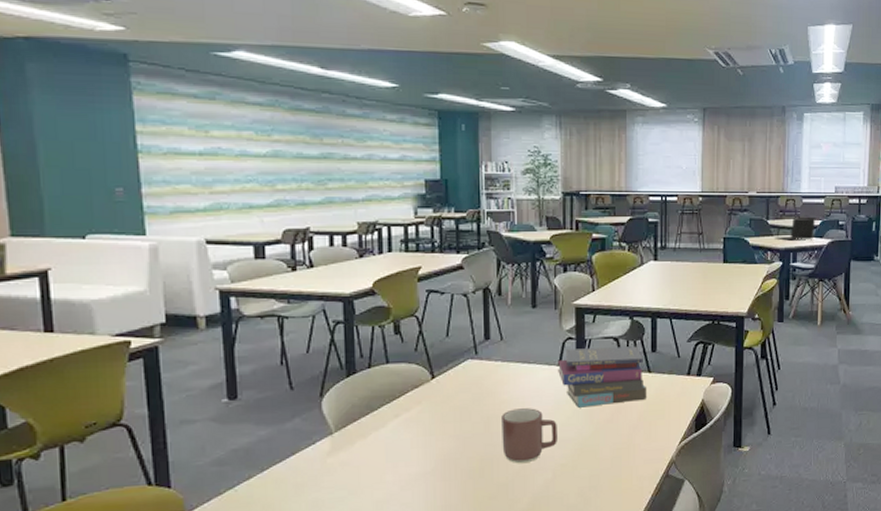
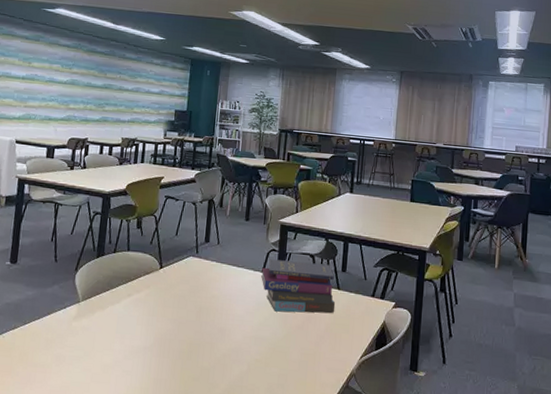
mug: present [500,408,557,464] -> none [208,304,256,354]
laptop: present [775,216,816,241] -> none [458,168,497,191]

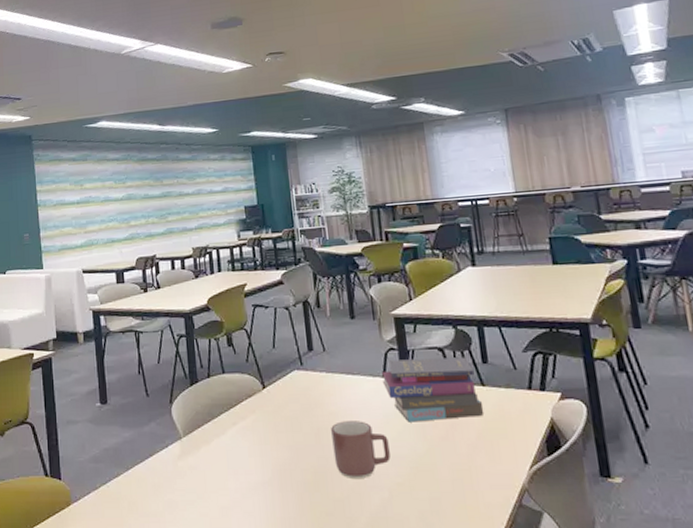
mug: none [208,304,256,354] -> present [330,421,391,480]

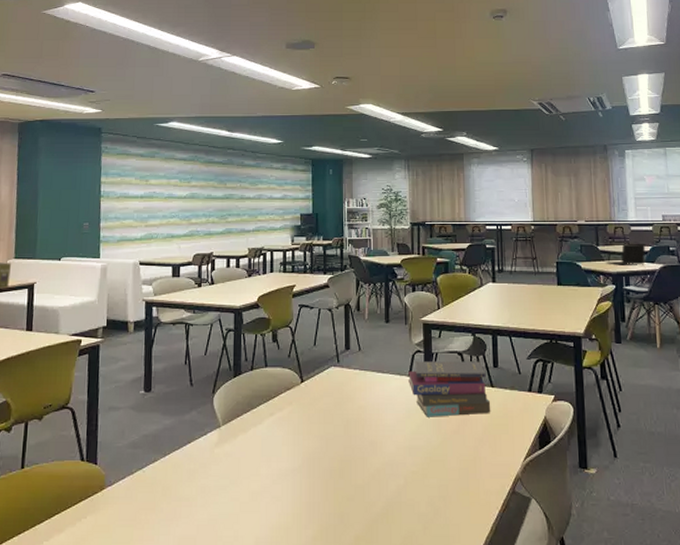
mug: present [330,421,391,480] -> none [358,415,409,468]
laptop: none [612,206,664,236] -> present [606,243,646,265]

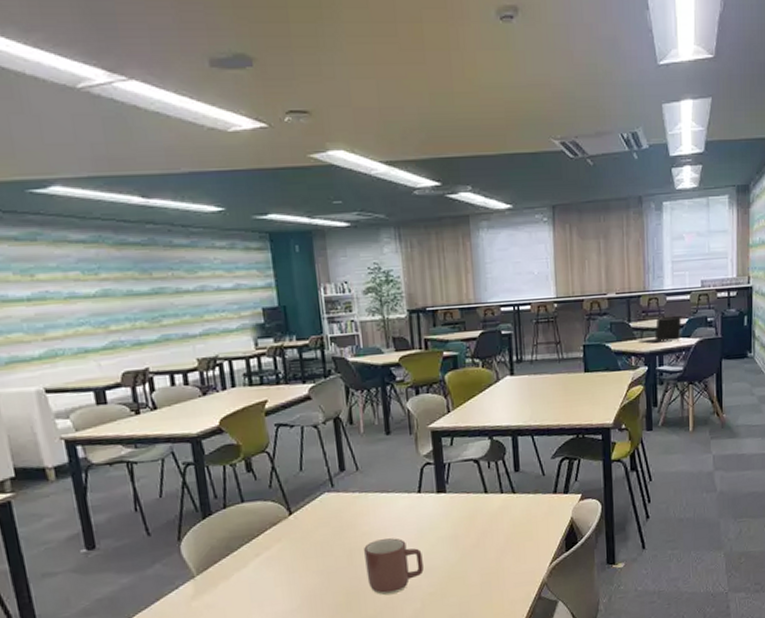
mug: none [358,415,409,468] -> present [363,538,424,595]
books: present [408,361,491,417] -> none [417,467,514,535]

